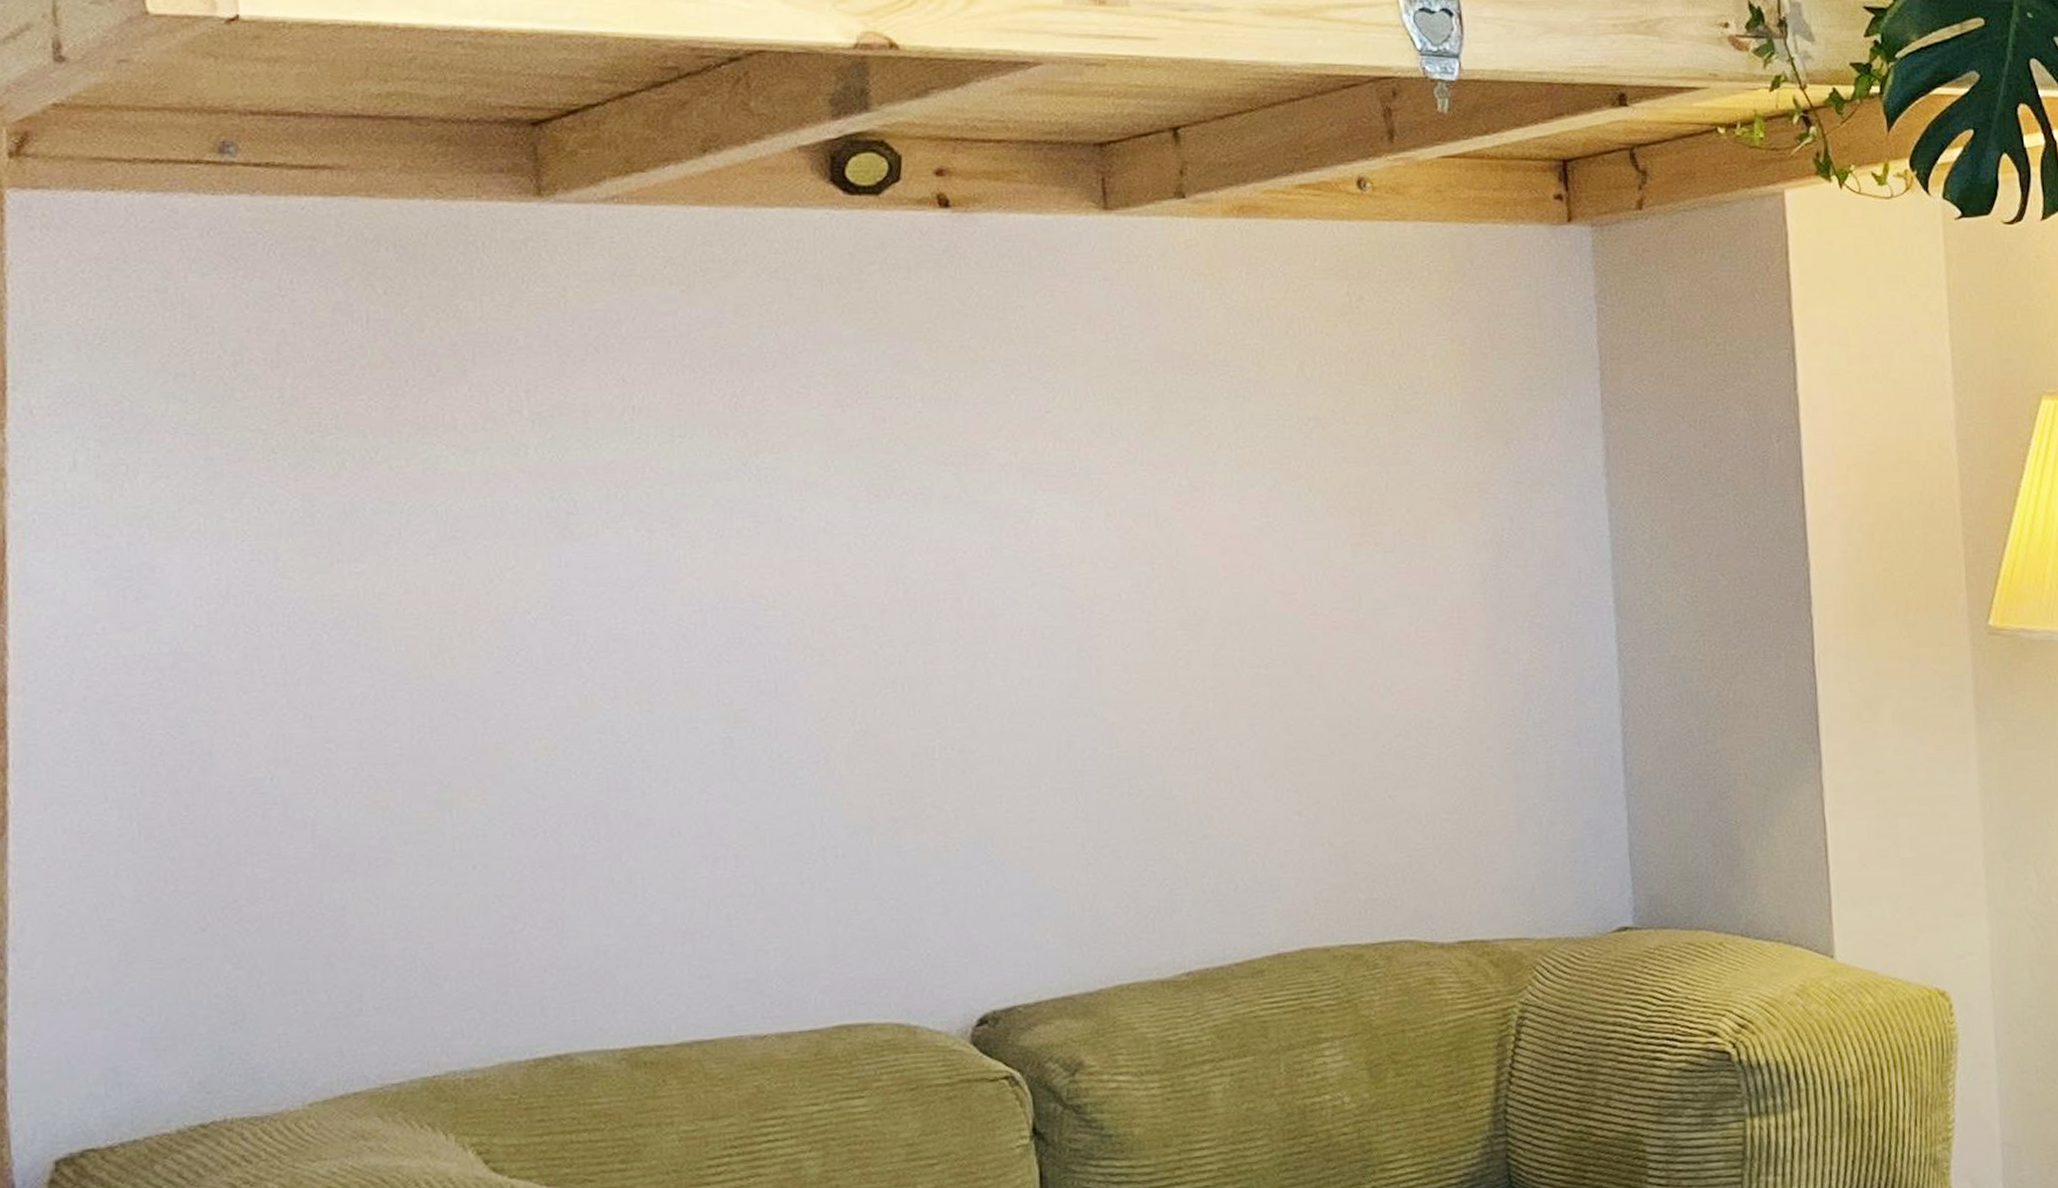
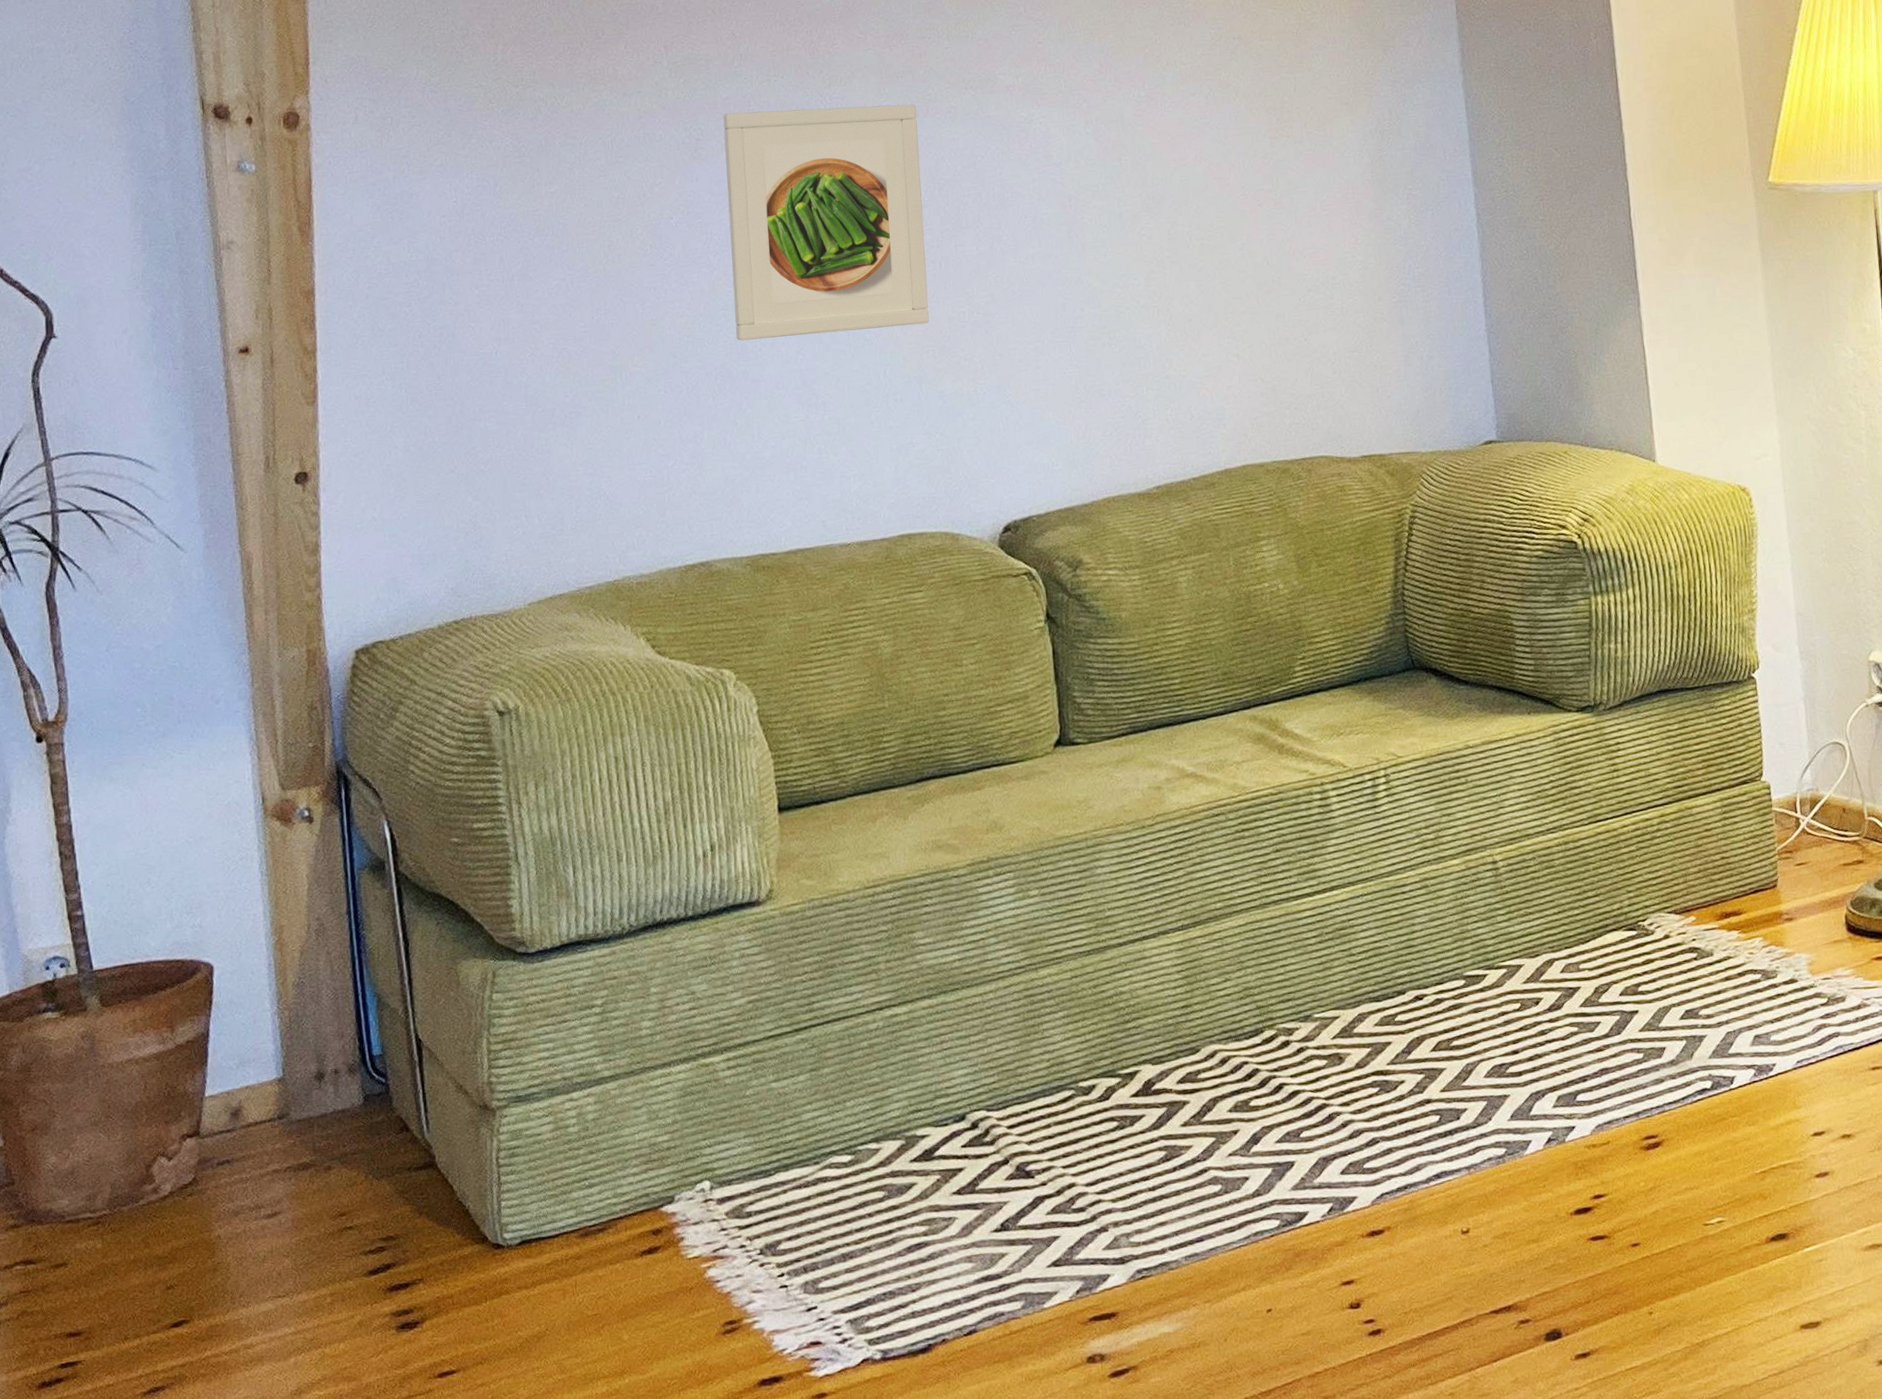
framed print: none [605,480,885,774] -> present [723,104,929,341]

